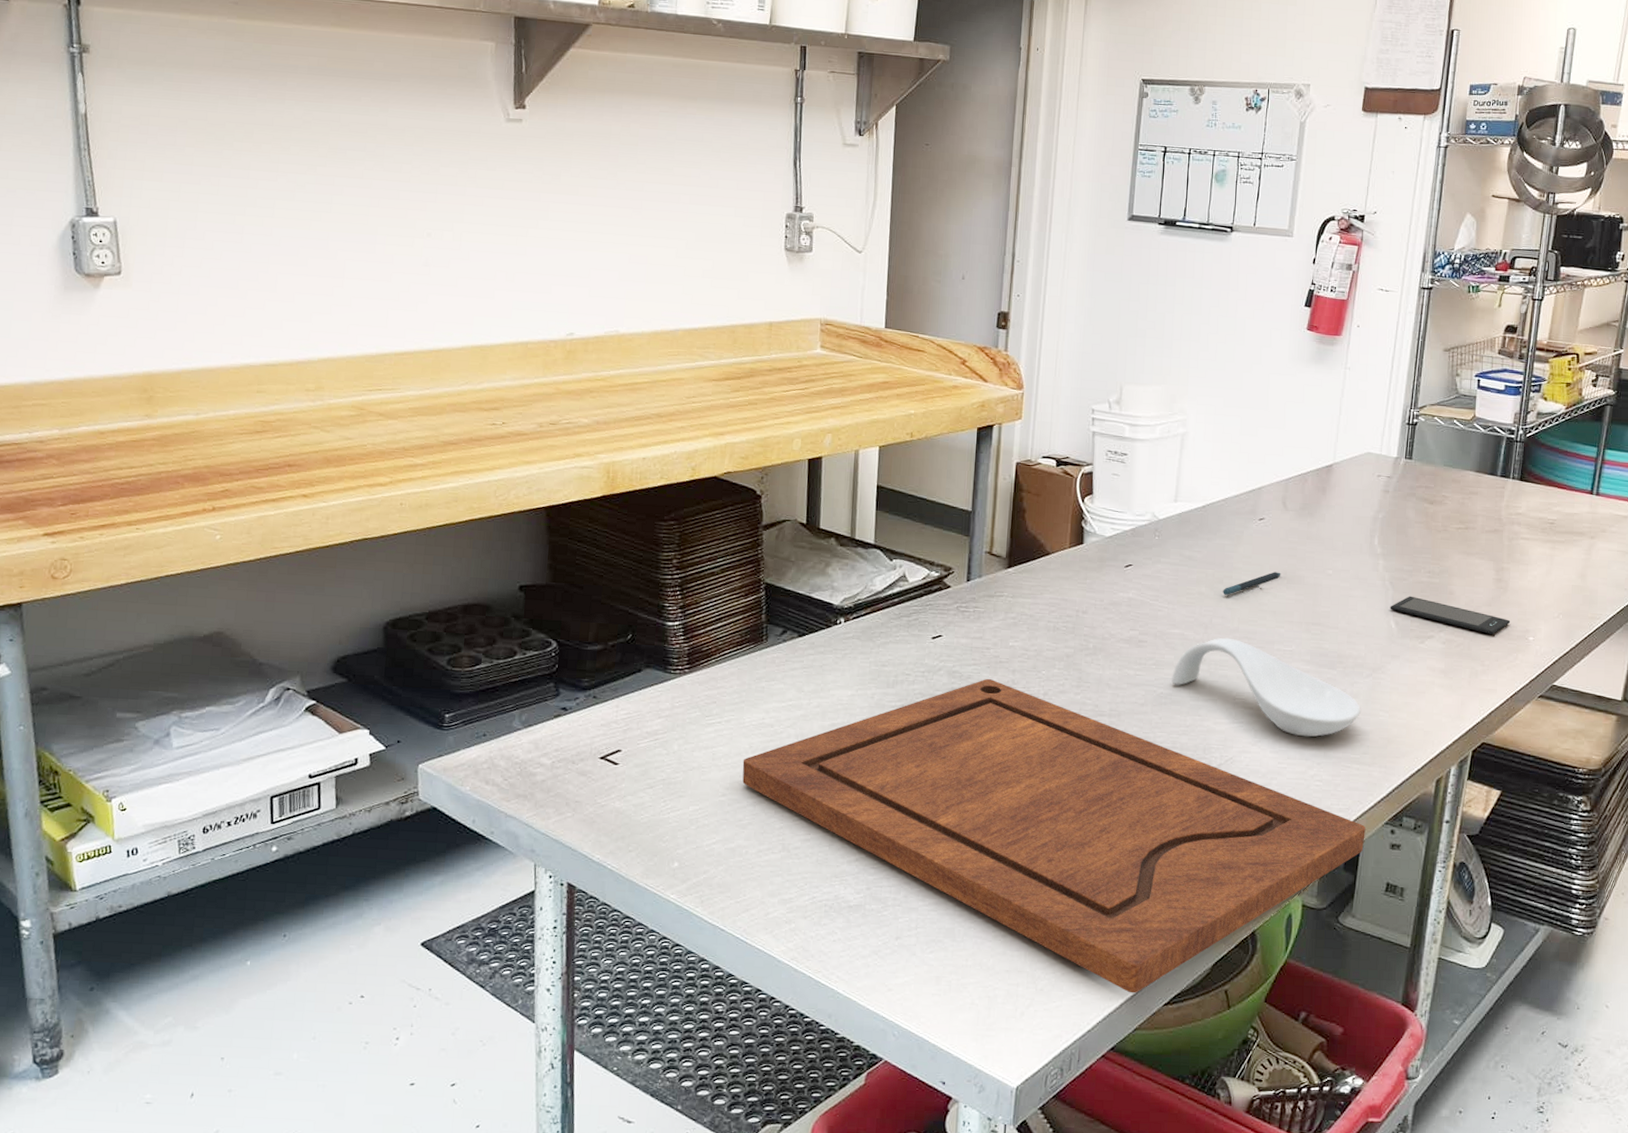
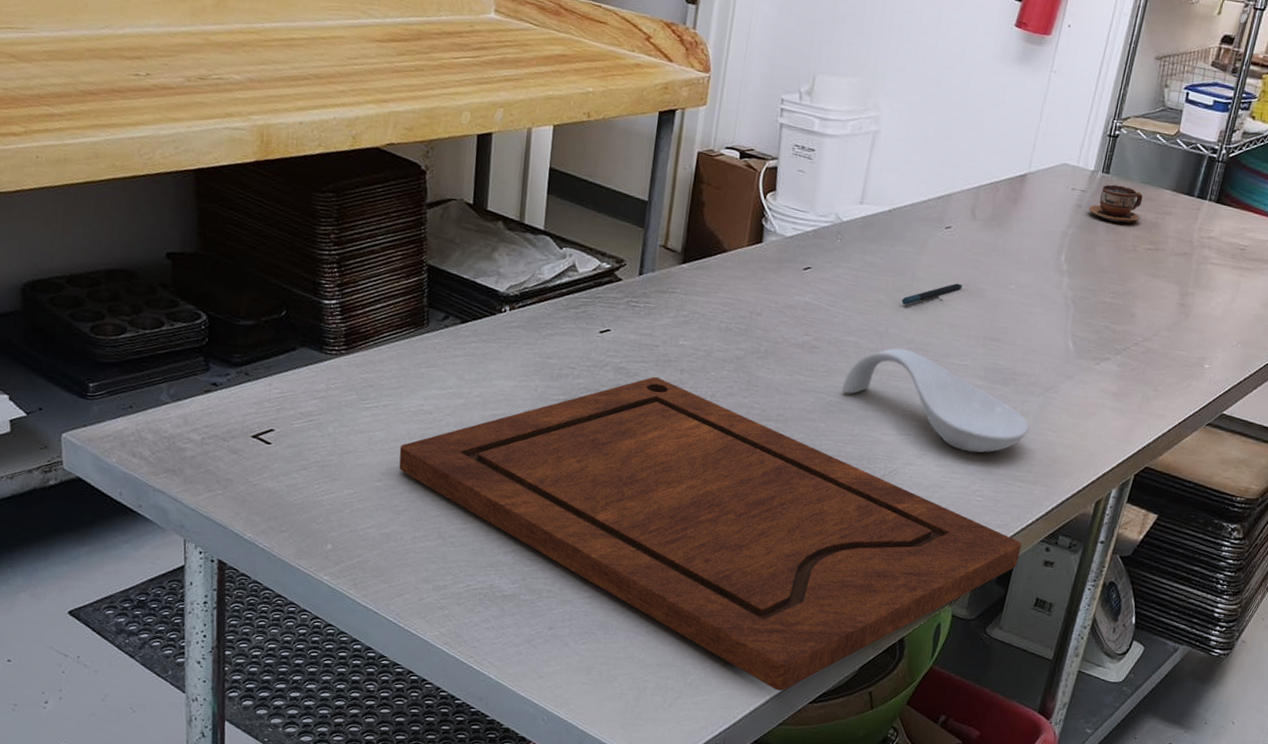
smartphone: present [1390,596,1511,635] -> none [1069,316,1189,360]
cup: none [1396,469,1449,506] -> present [1088,184,1143,224]

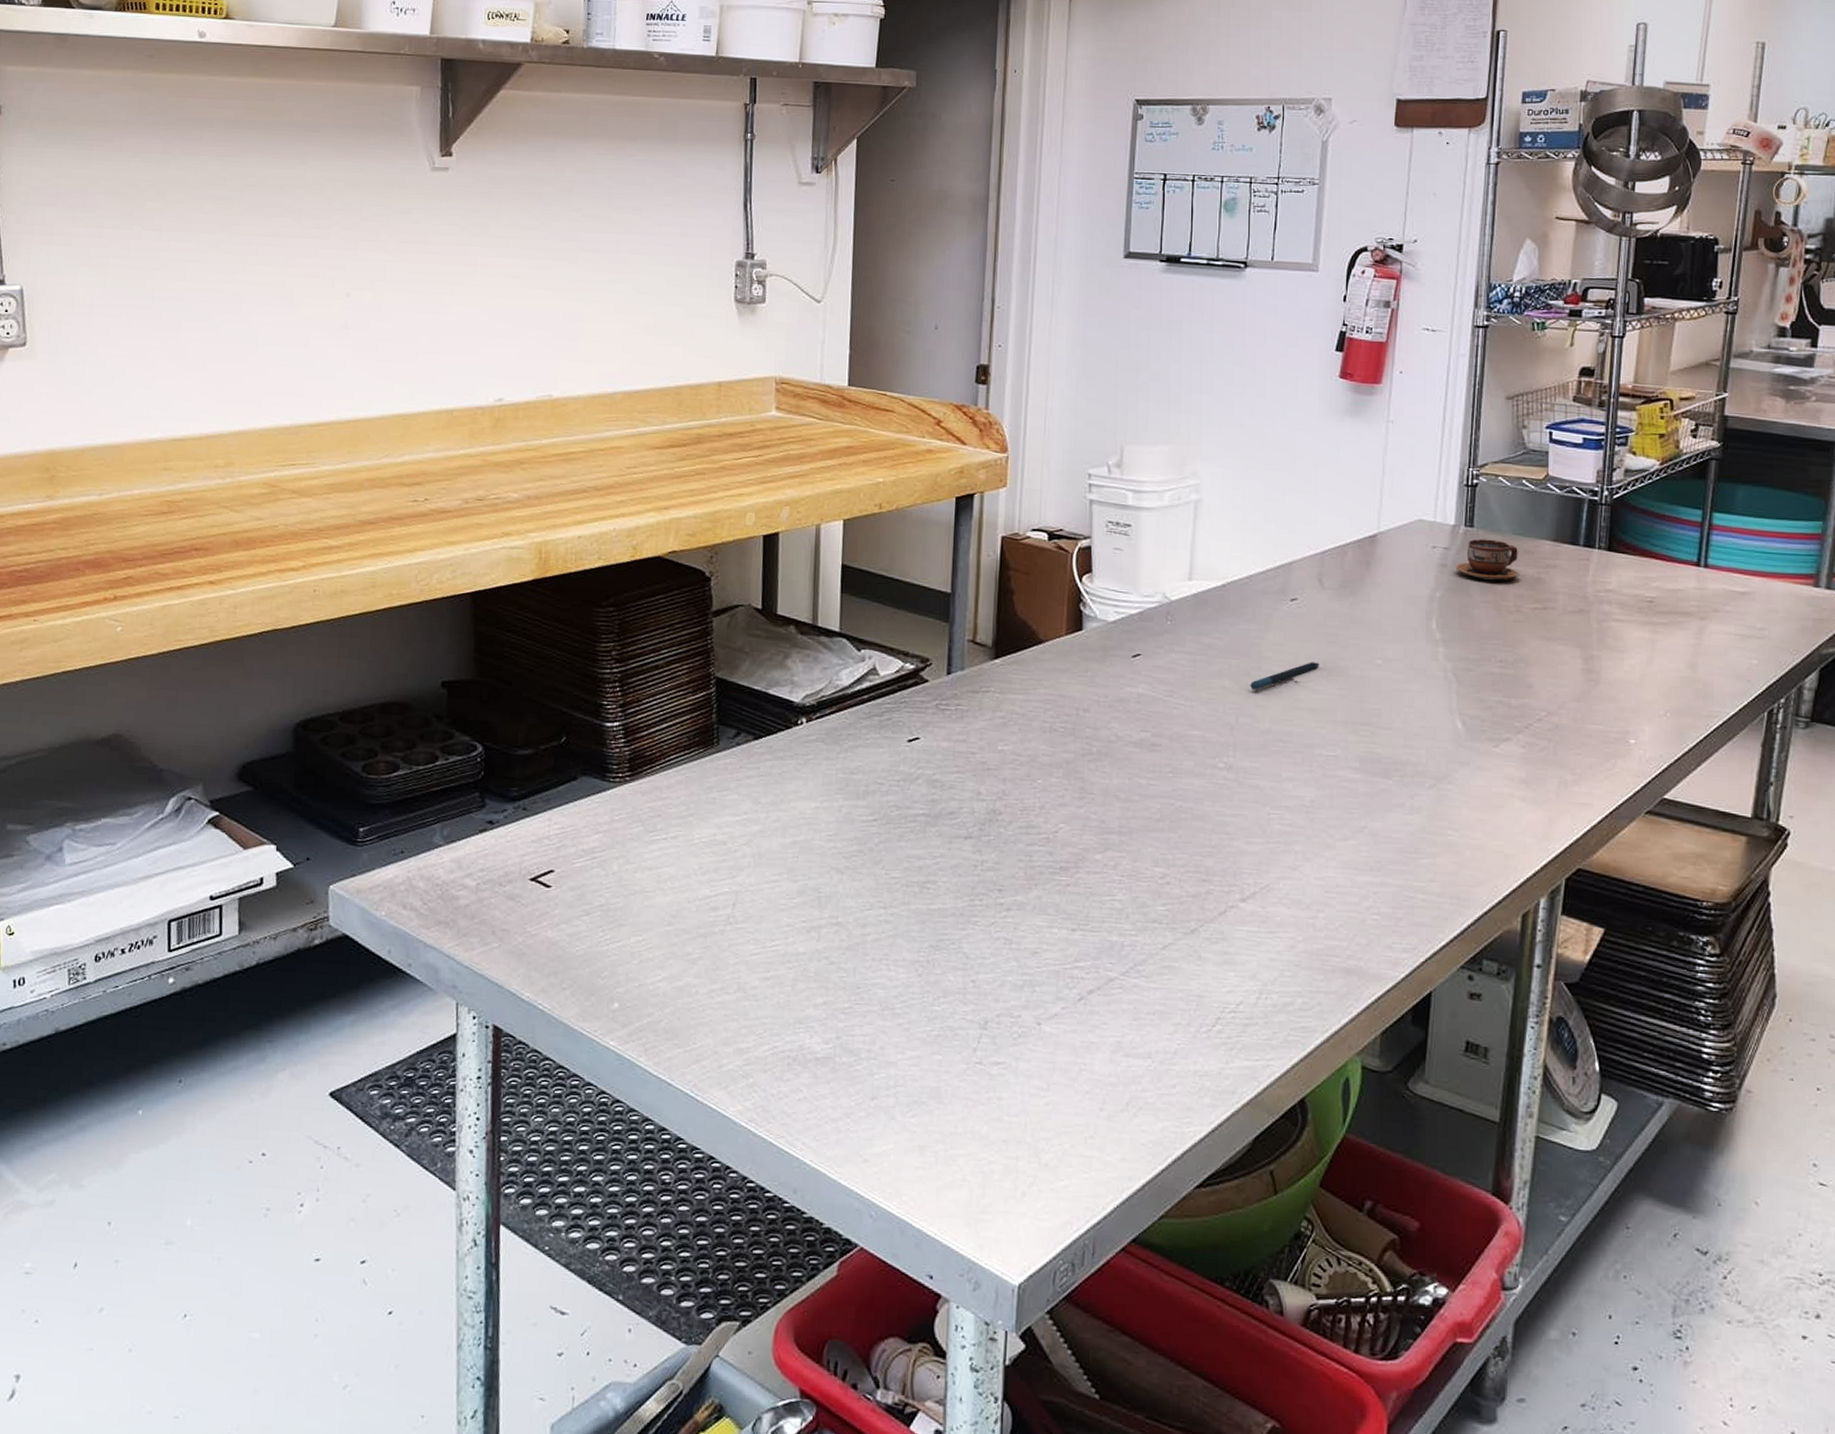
cutting board: present [399,376,1022,691] -> none [691,788,1437,1172]
spoon rest: present [841,348,1029,453] -> none [1191,740,1424,861]

